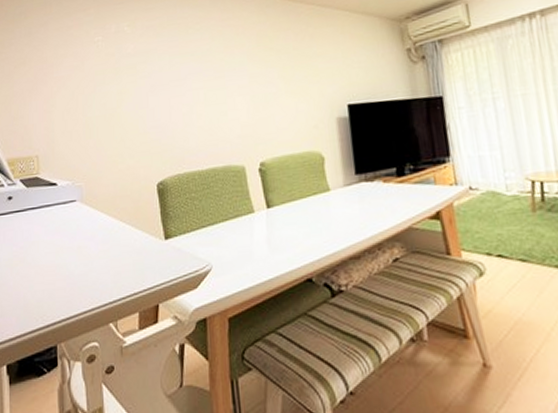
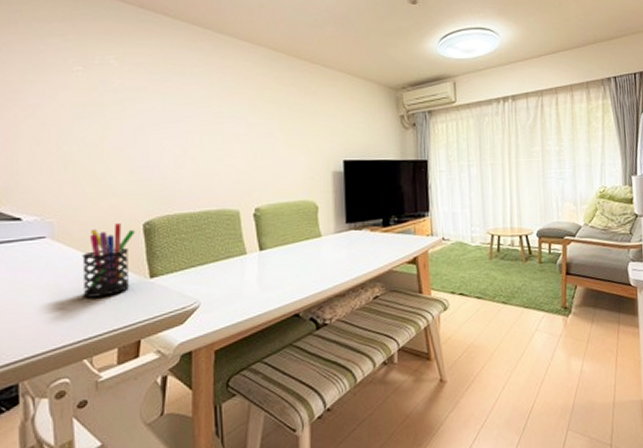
pen holder: none [106,184,150,260] -> present [82,223,135,298]

